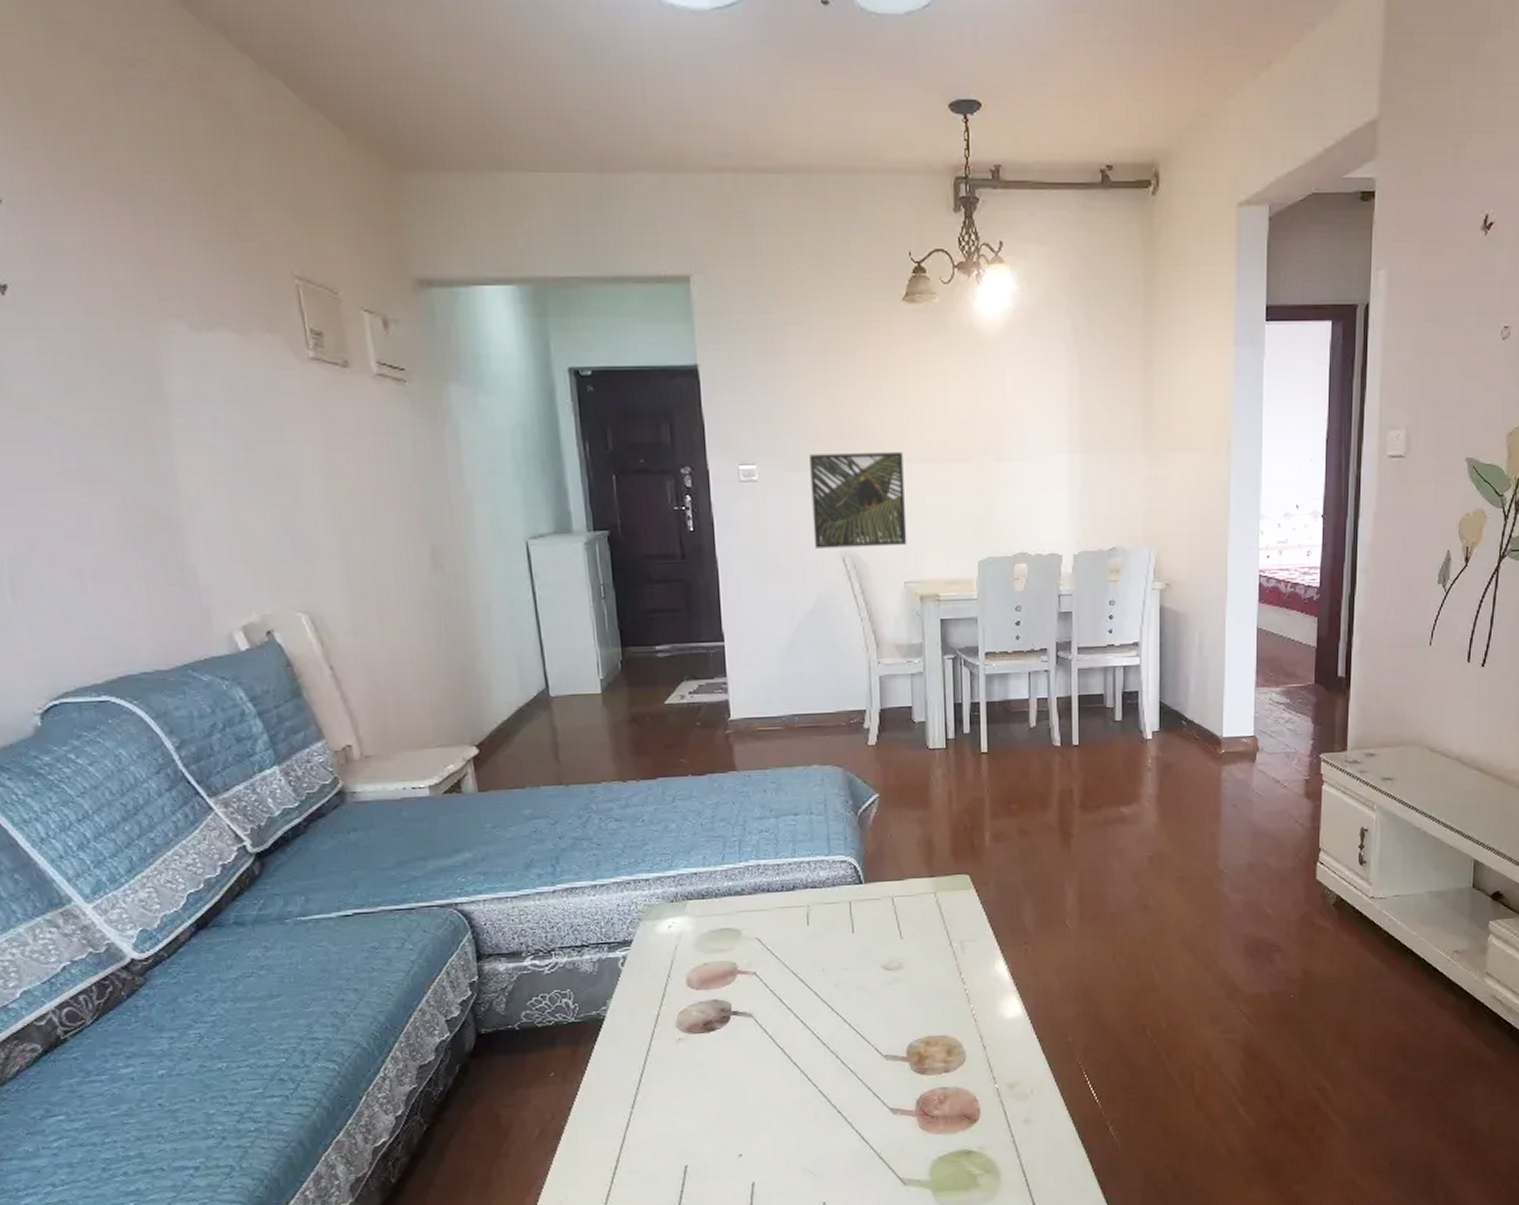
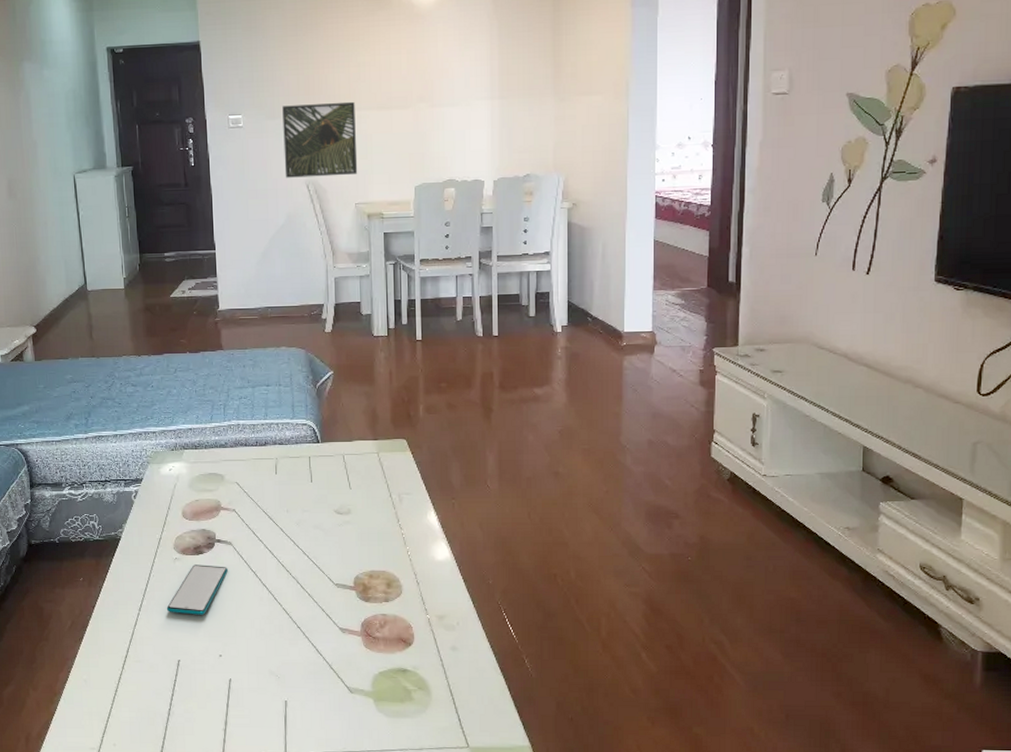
smartphone: none [668,1044,748,1108] -> present [166,565,228,615]

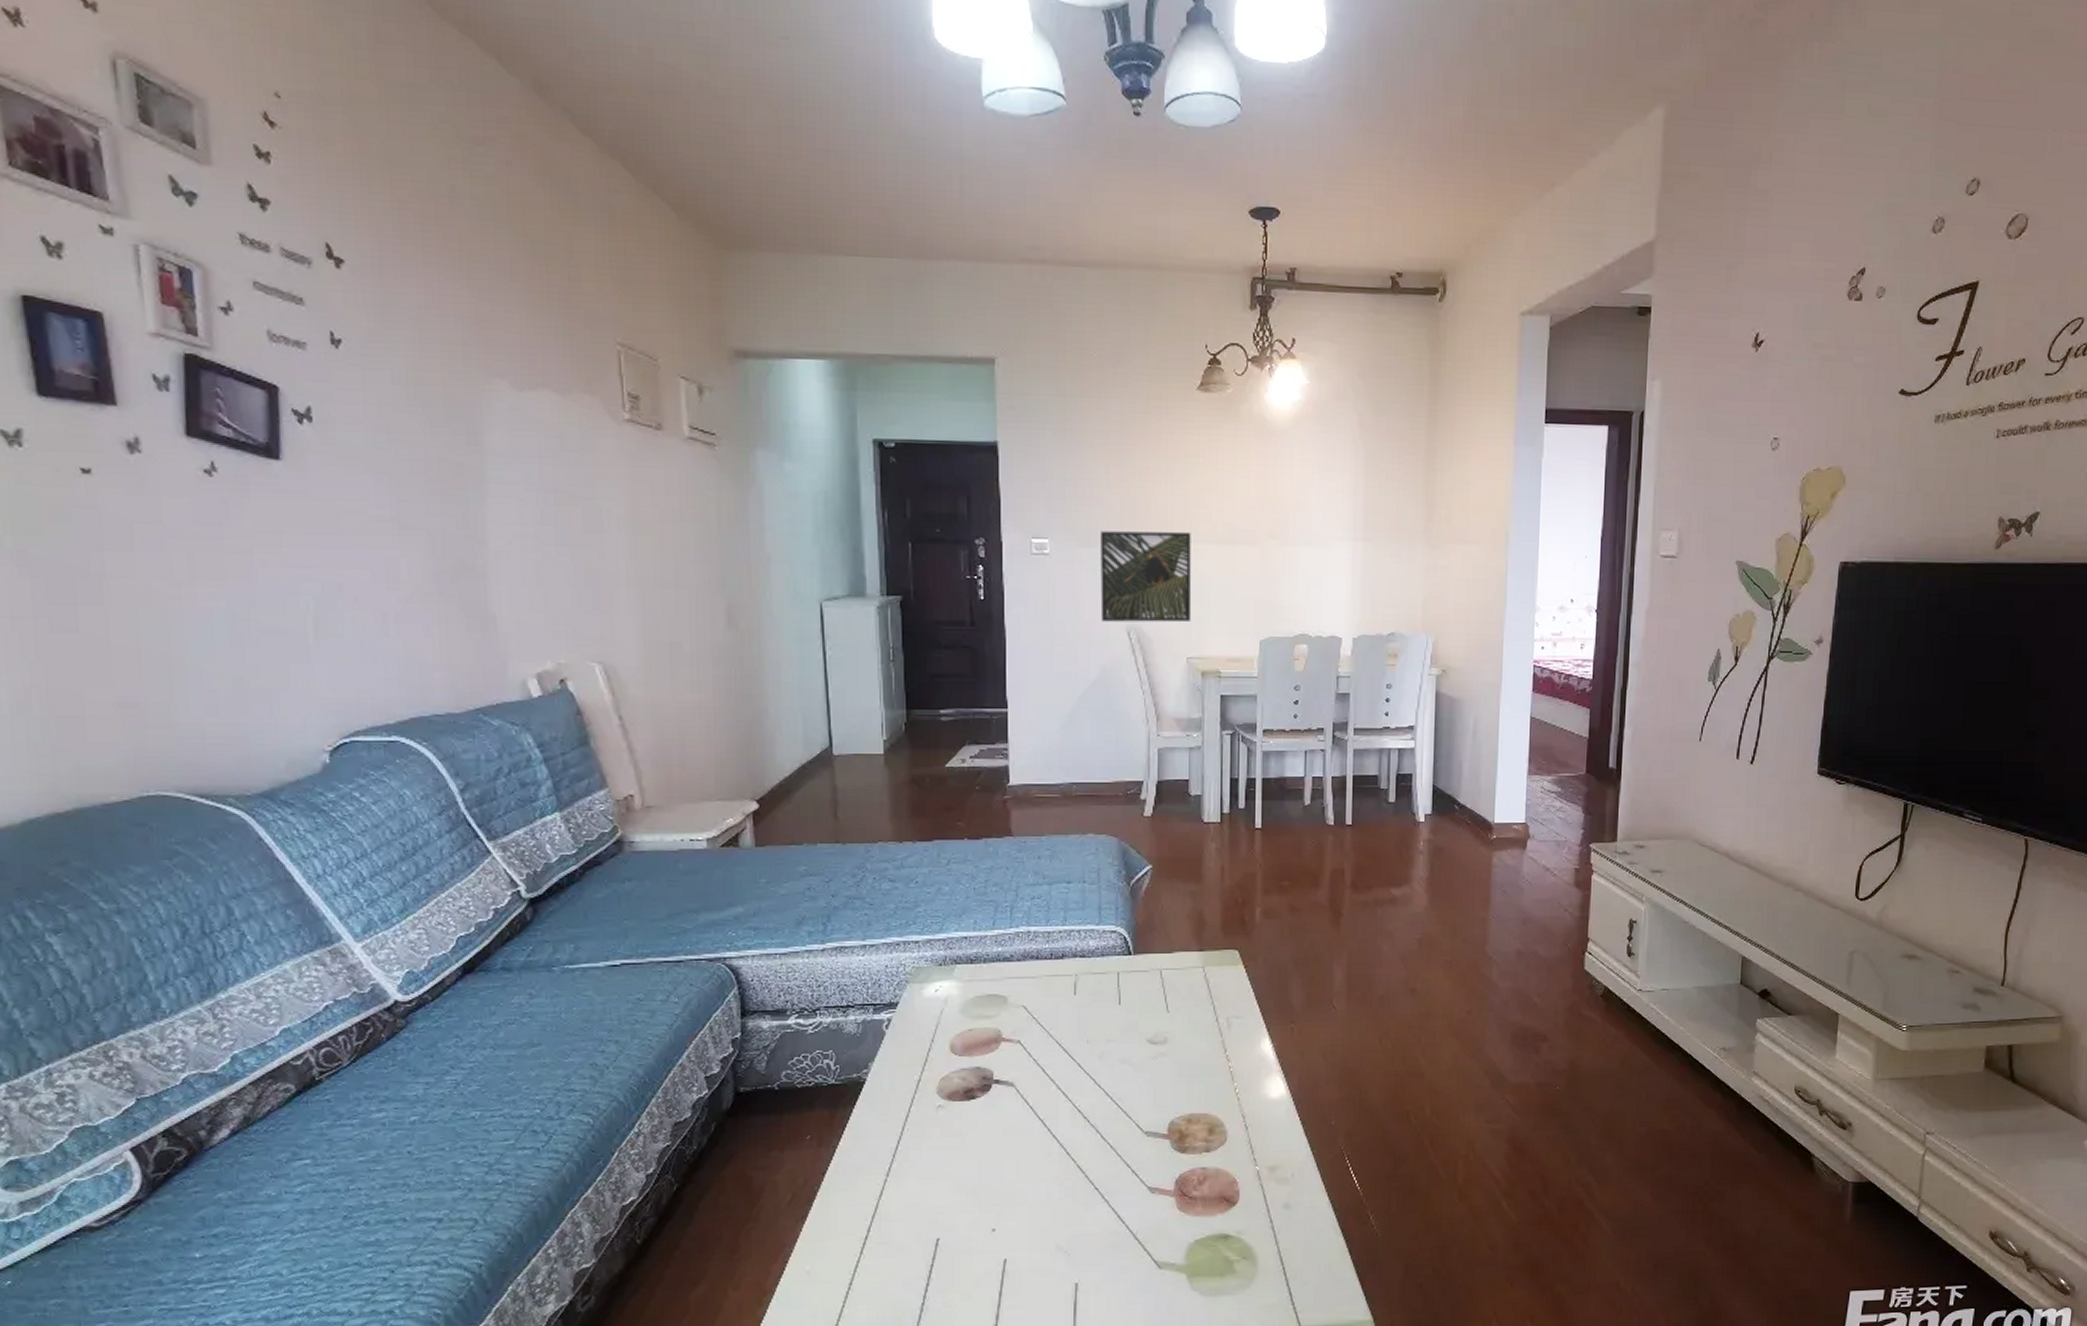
smartphone: present [166,565,228,615] -> none [923,1113,1008,1179]

